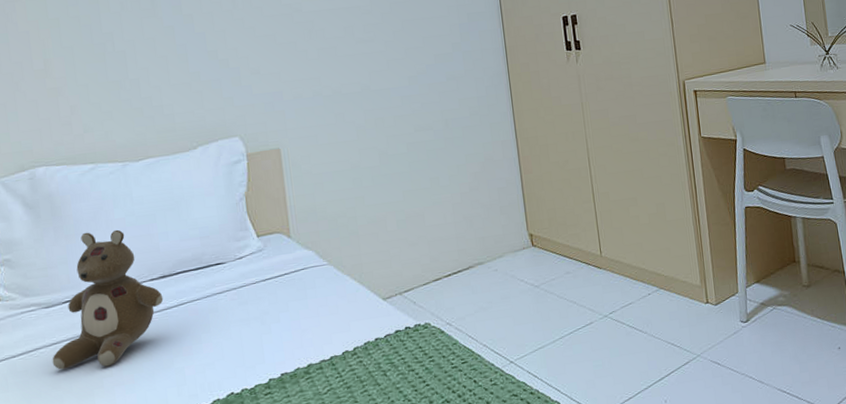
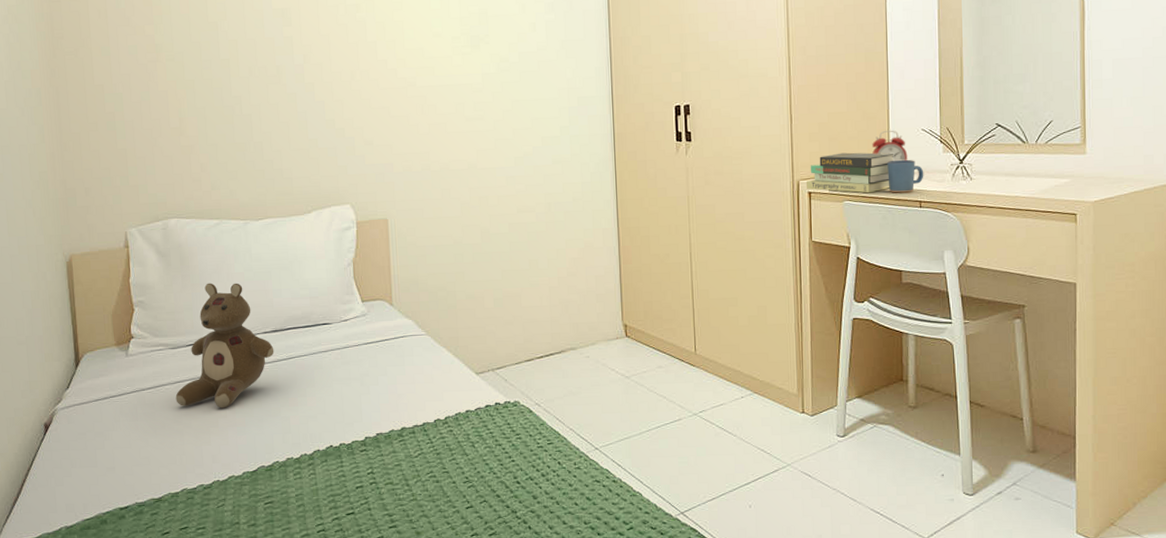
books: none [691,48,768,89] -> present [807,152,894,193]
alarm clock: none [747,27,781,56] -> present [872,130,908,161]
mug: none [762,53,796,86] -> present [887,159,924,193]

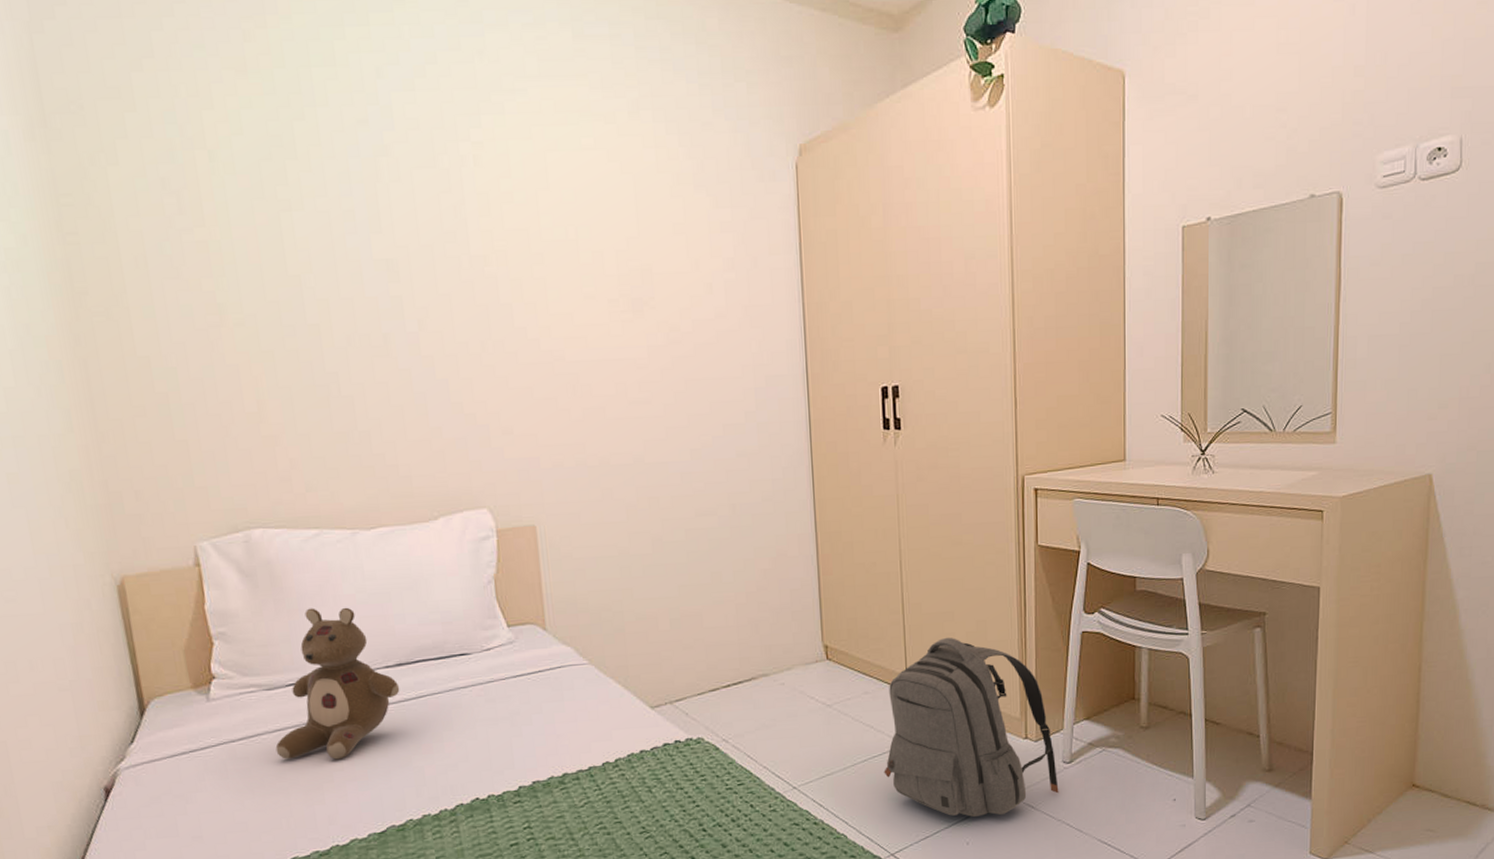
backpack: none [675,320,834,482] -> present [884,637,1059,817]
books: present [807,152,894,193] -> none [1033,442,1130,490]
alarm clock: present [872,130,908,161] -> none [1106,416,1145,452]
mug: present [887,159,924,193] -> none [1122,450,1163,489]

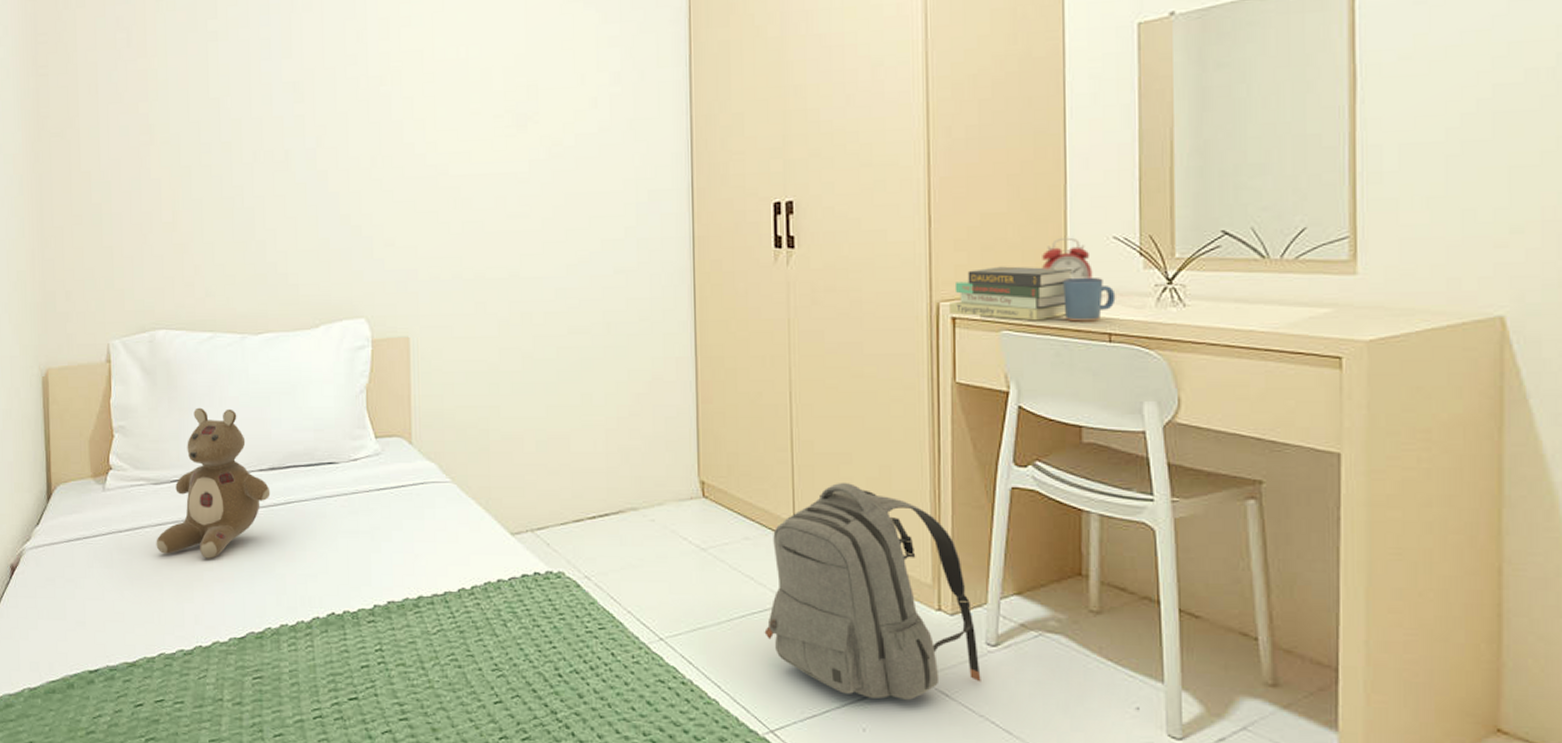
books: none [1033,442,1130,490] -> present [950,266,1073,321]
alarm clock: none [1106,416,1145,452] -> present [1042,237,1093,279]
mug: none [1122,450,1163,489] -> present [1063,277,1116,322]

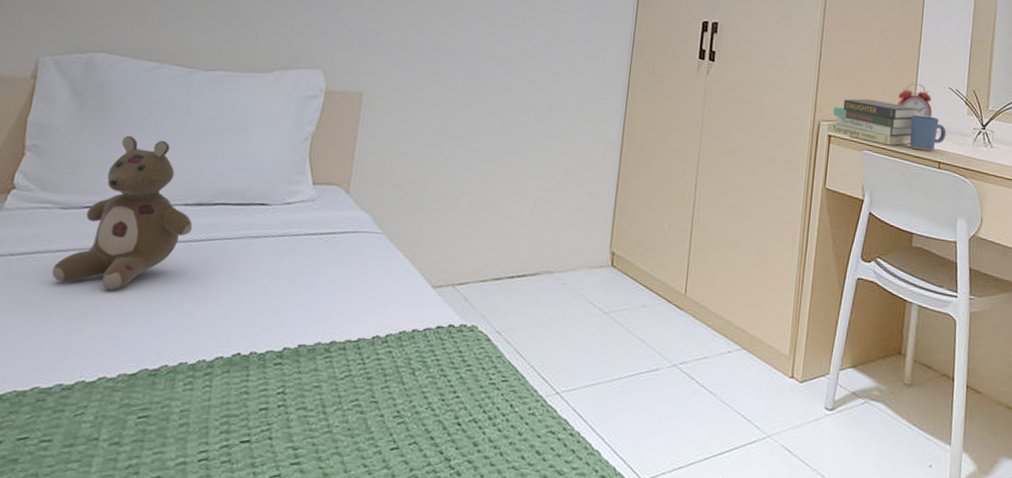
backpack: present [764,482,981,701] -> none [648,262,818,456]

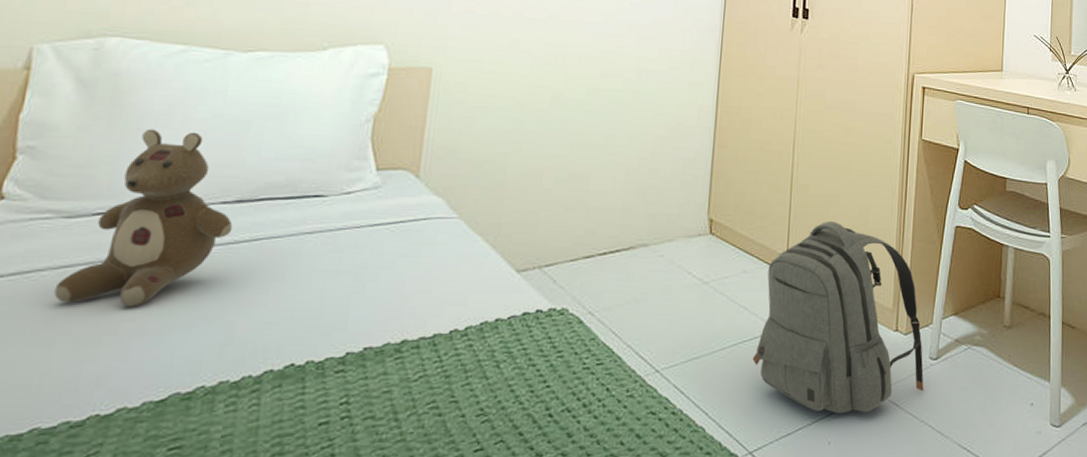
backpack: none [648,262,818,456] -> present [752,220,924,413]
books: present [827,98,919,146] -> none [921,49,1007,94]
alarm clock: present [897,82,933,117] -> none [987,32,1020,65]
mug: present [909,114,947,151] -> none [999,63,1033,98]

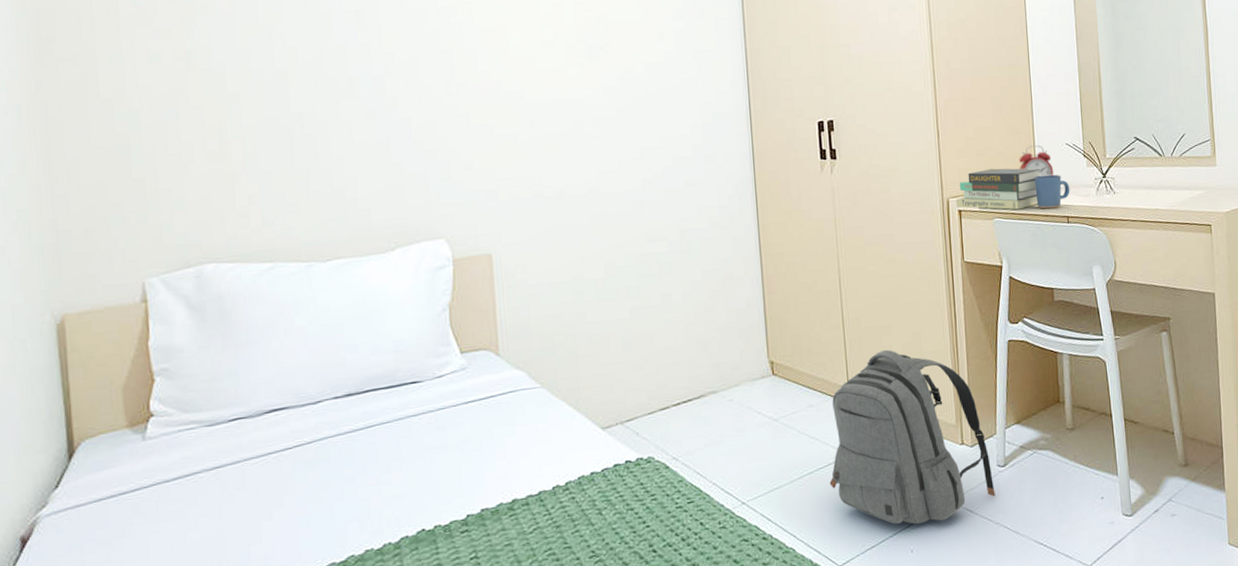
stuffed bear: present [53,129,233,307] -> none [212,339,348,498]
books: none [921,49,1007,94] -> present [956,168,1041,210]
alarm clock: none [987,32,1020,65] -> present [1019,144,1054,176]
mug: none [999,63,1033,98] -> present [1034,174,1070,209]

